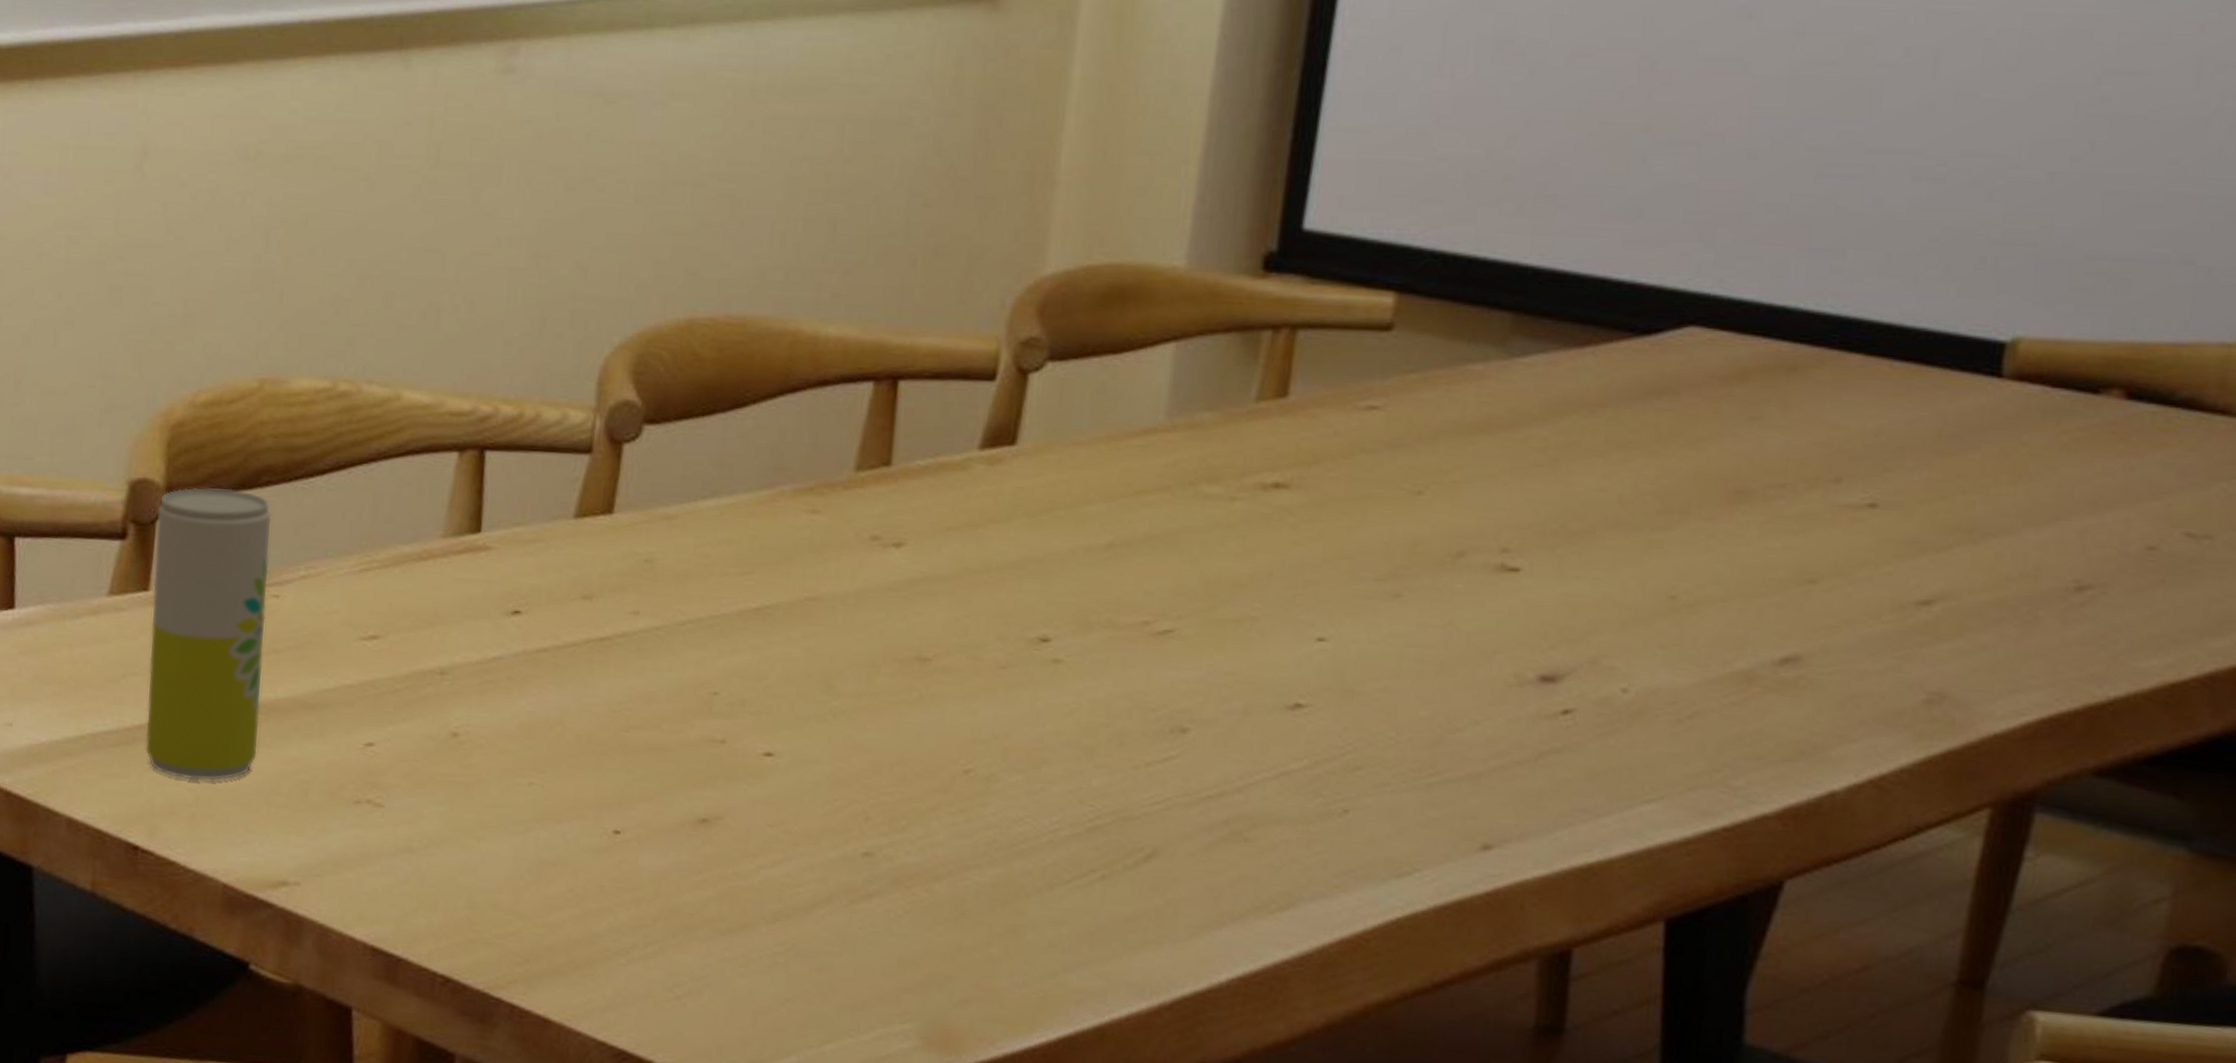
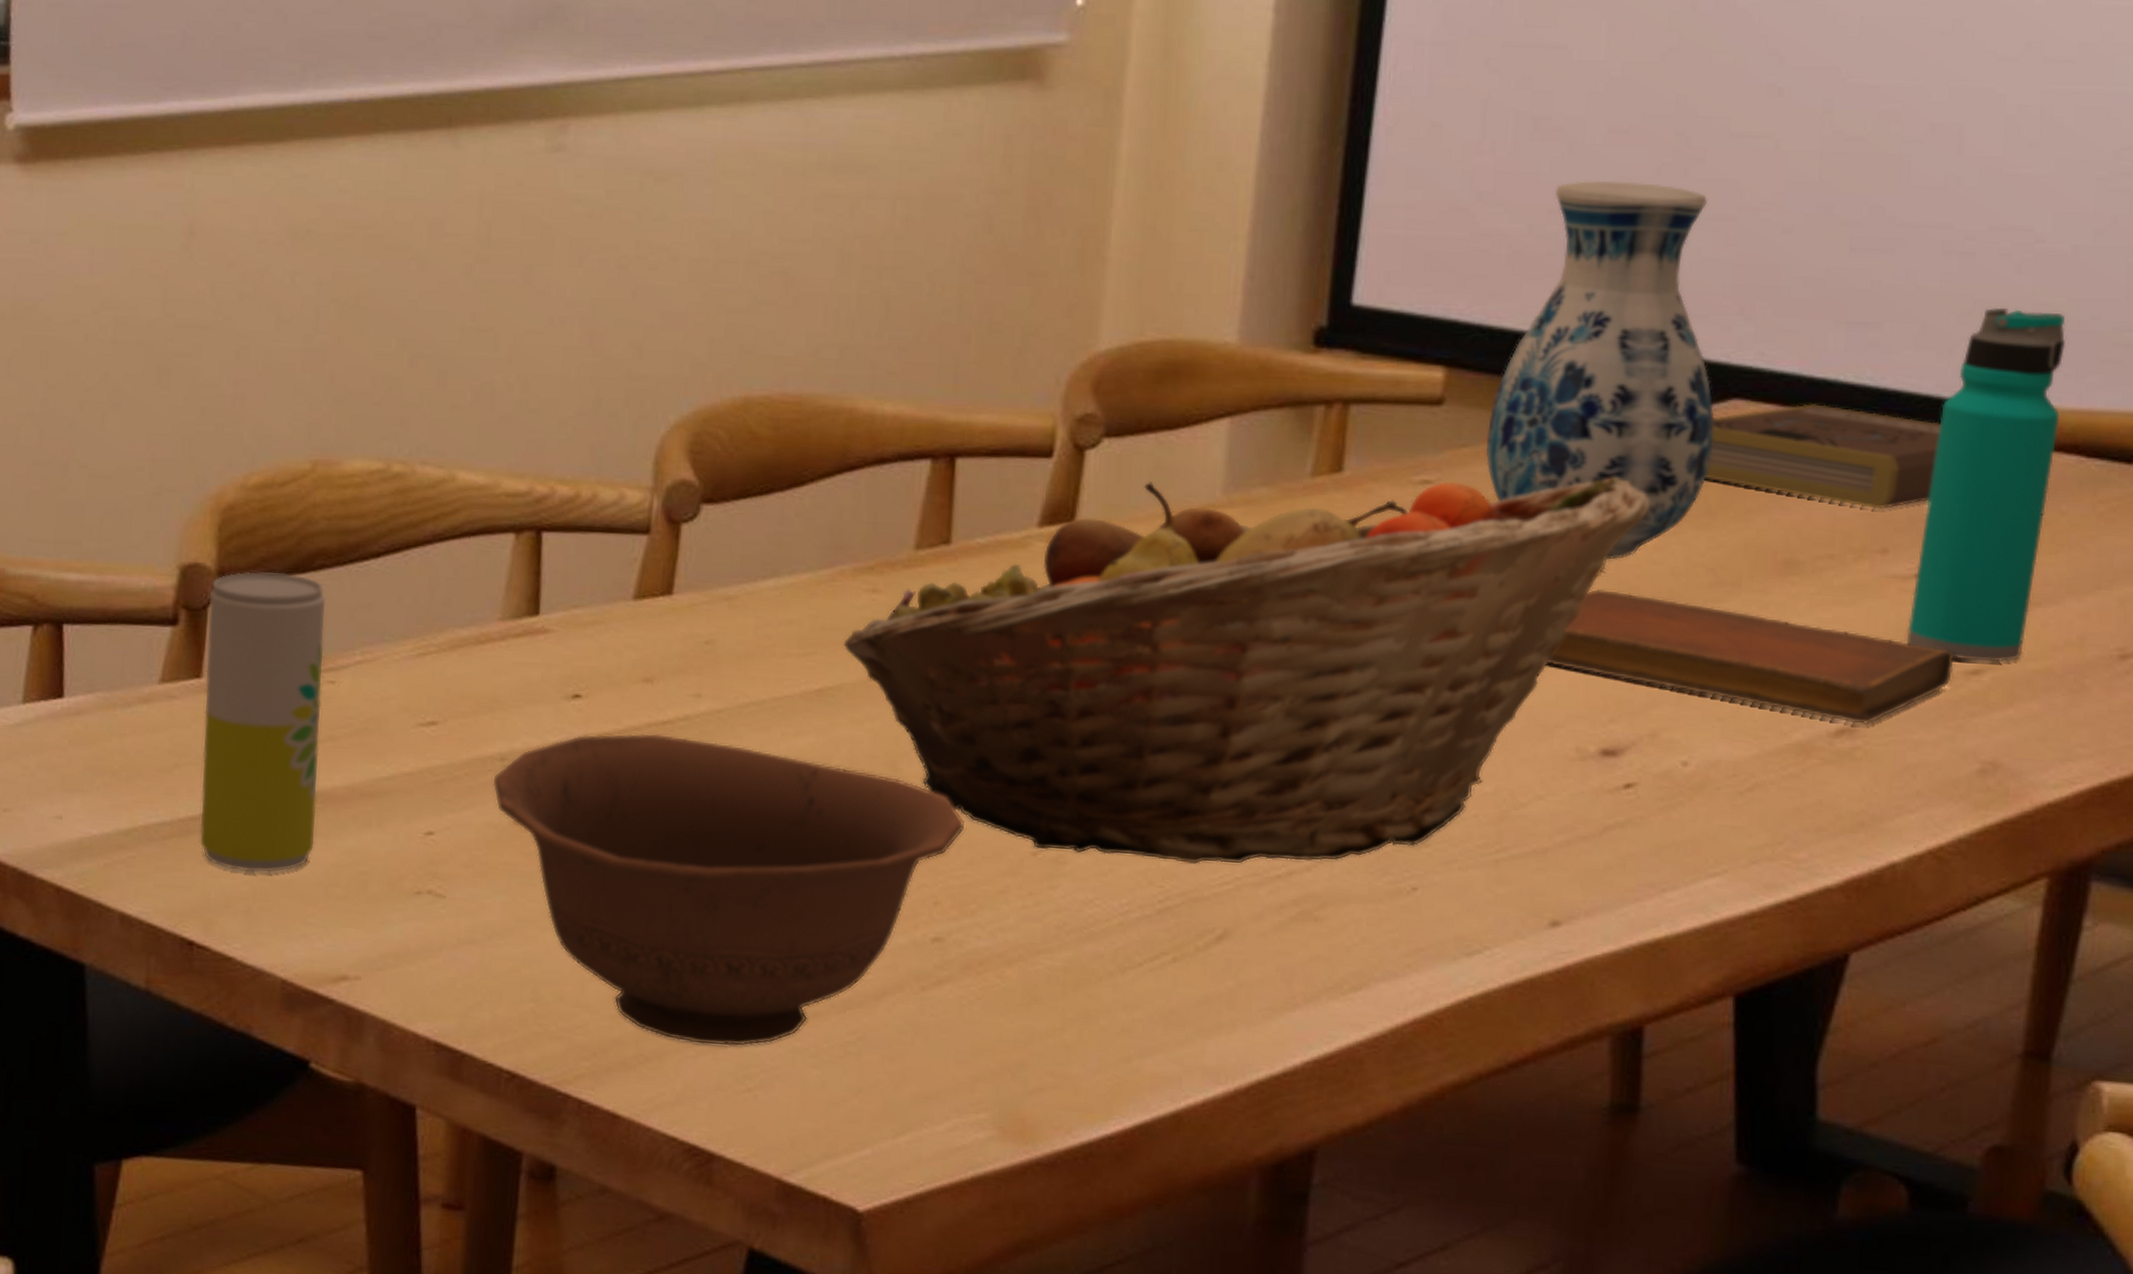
bowl: none [432,649,899,956] -> present [492,733,966,1047]
fruit basket: none [781,403,1600,784] -> present [843,476,1650,864]
vase: none [1433,104,1672,488] -> present [1485,180,1716,561]
notebook: none [1489,515,1906,655] -> present [1548,588,1956,726]
book: none [1657,331,1903,439] -> present [1705,404,1942,510]
water bottle: none [1857,234,2037,592] -> present [1906,307,2067,662]

